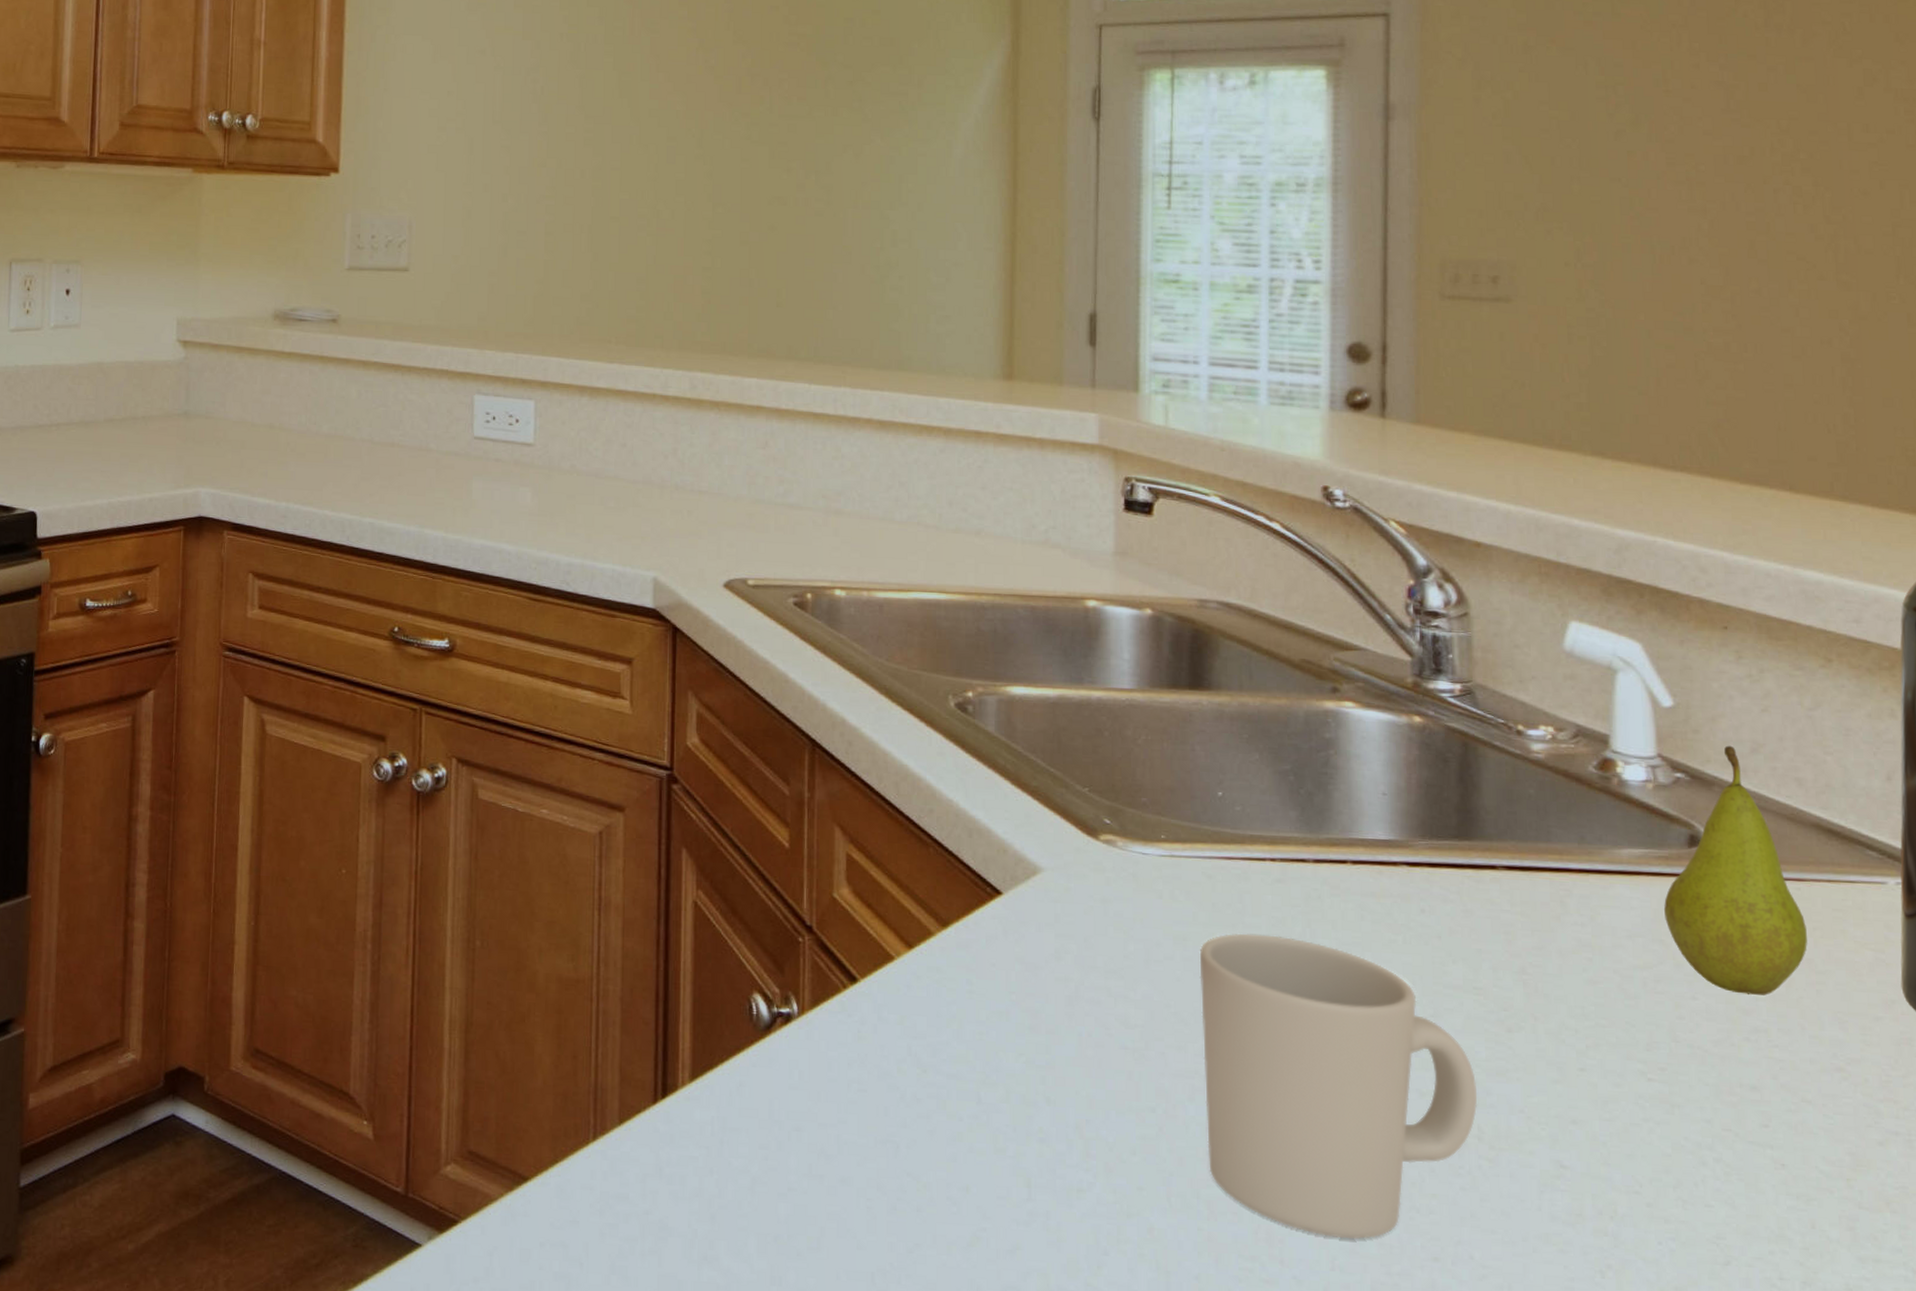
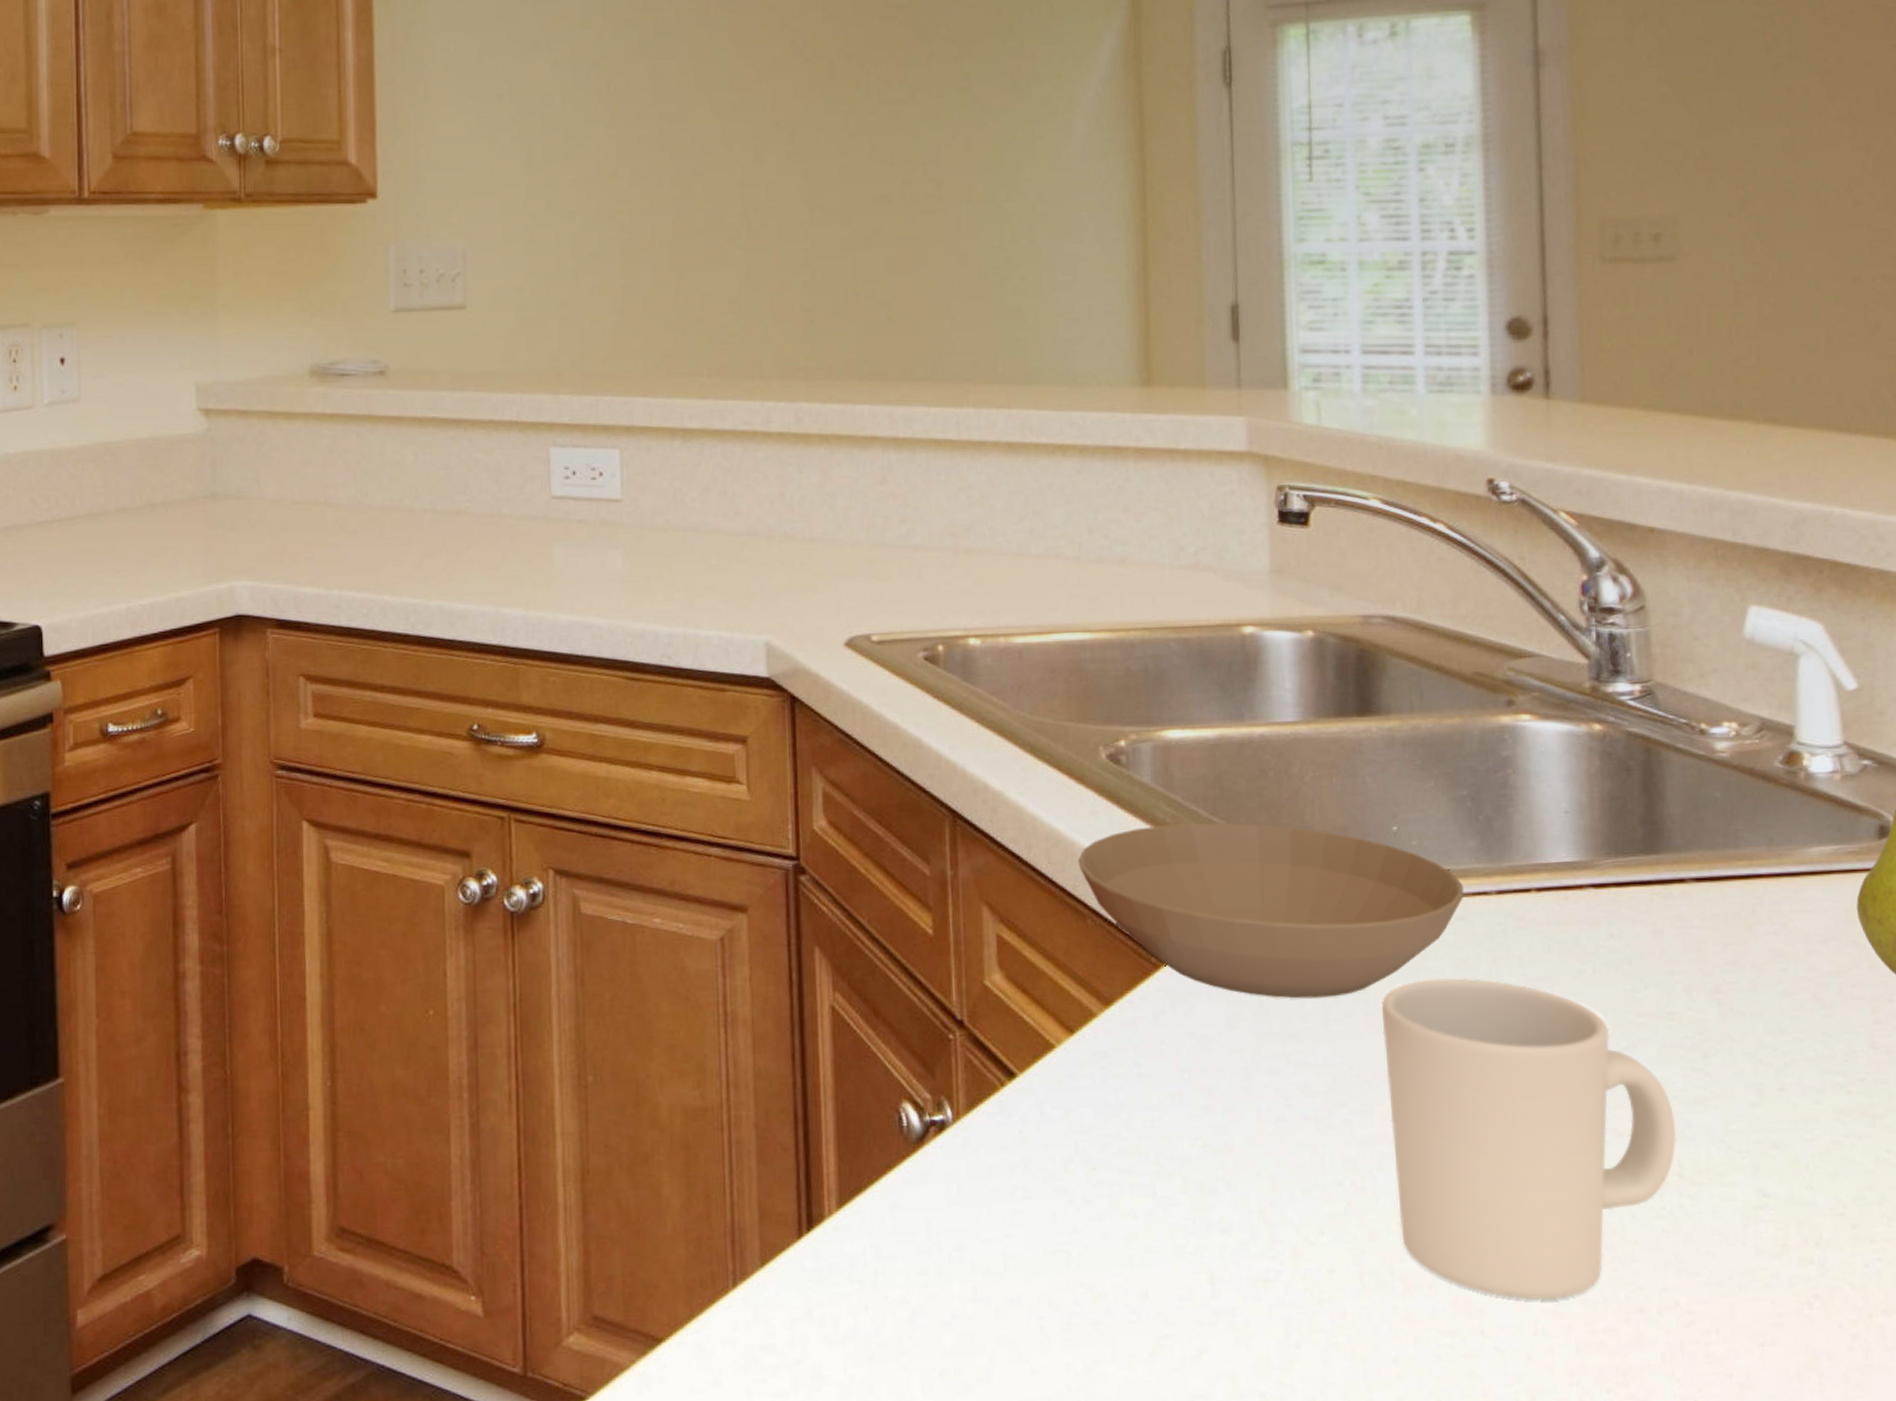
bowl: none [924,770,1283,941] -> present [1078,822,1464,999]

